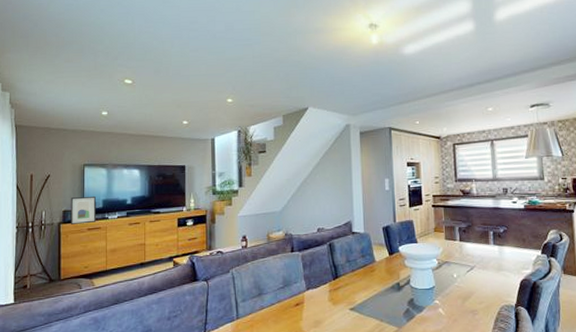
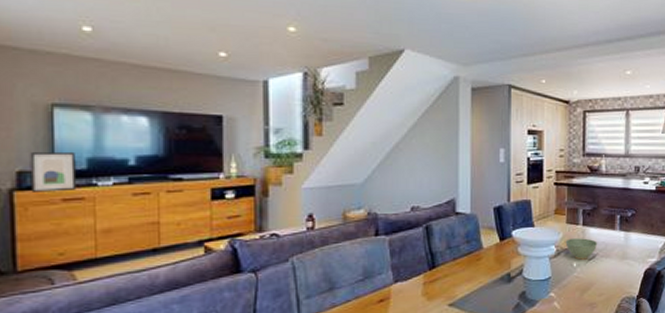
bowl: none [445,252,475,271] -> present [565,238,598,260]

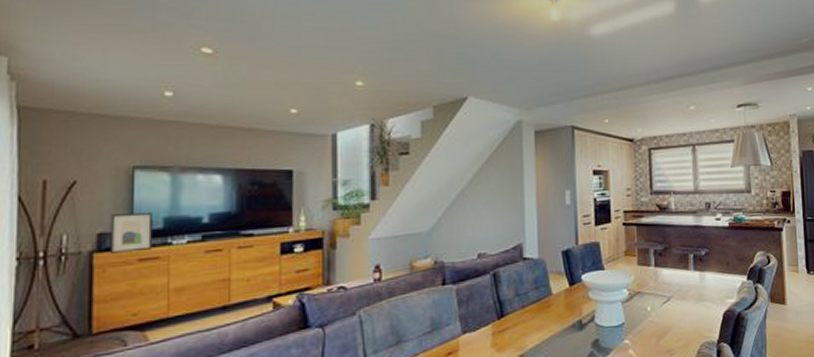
bowl: present [565,238,598,260] -> none [637,280,672,304]

